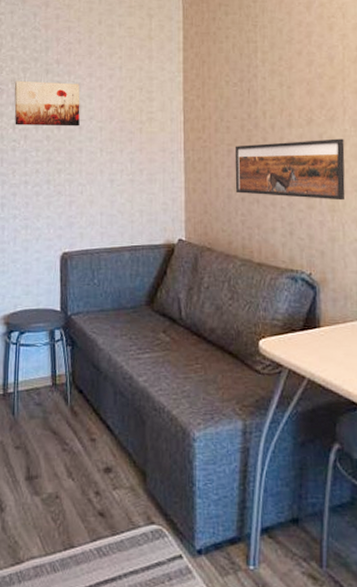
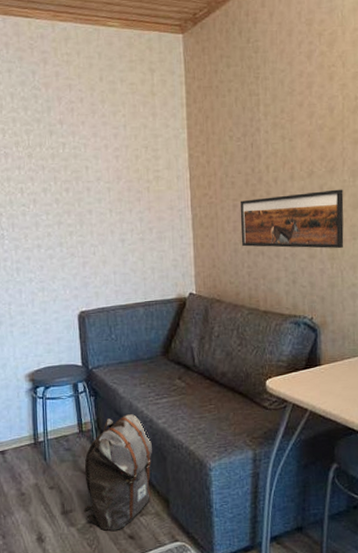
wall art: present [14,80,80,127] -> none [18,143,88,190]
backpack: none [50,369,130,505] -> present [84,414,152,531]

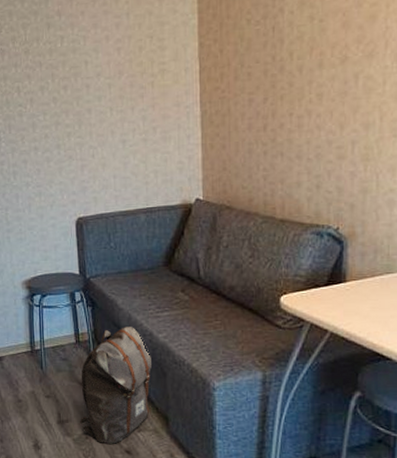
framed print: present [240,189,344,249] -> none [256,77,384,148]

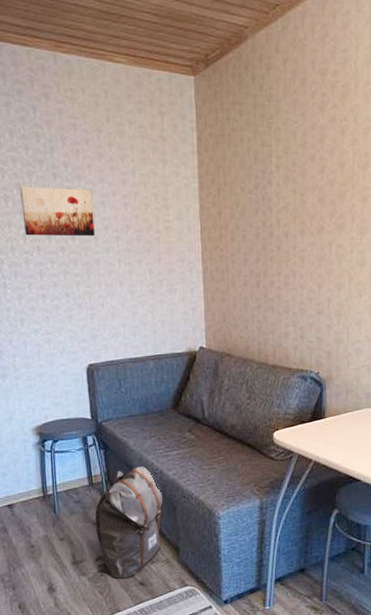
wall art: none [15,36,87,89] -> present [19,186,95,237]

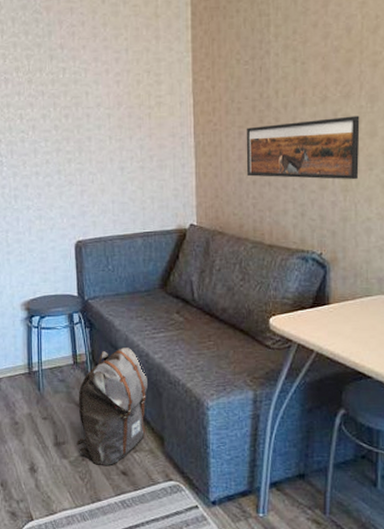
wall art: present [19,186,95,237] -> none [18,68,87,116]
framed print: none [250,246,351,306] -> present [246,115,360,180]

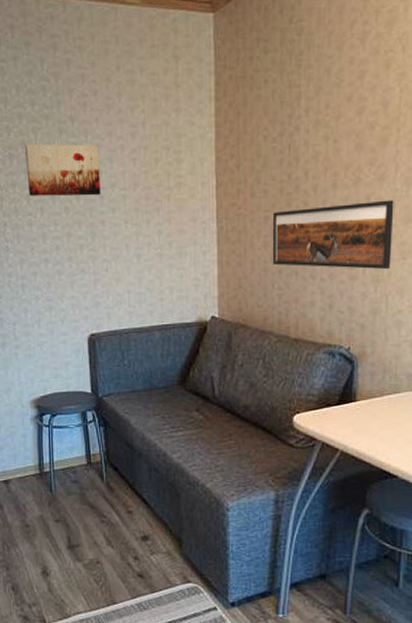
wall art: none [18,68,87,116] -> present [24,143,101,197]
backpack: present [76,348,147,465] -> none [91,447,165,568]

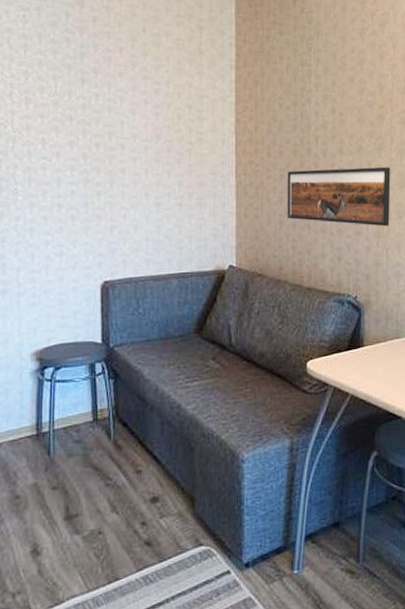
wall art: present [24,143,101,197] -> none [43,89,122,145]

